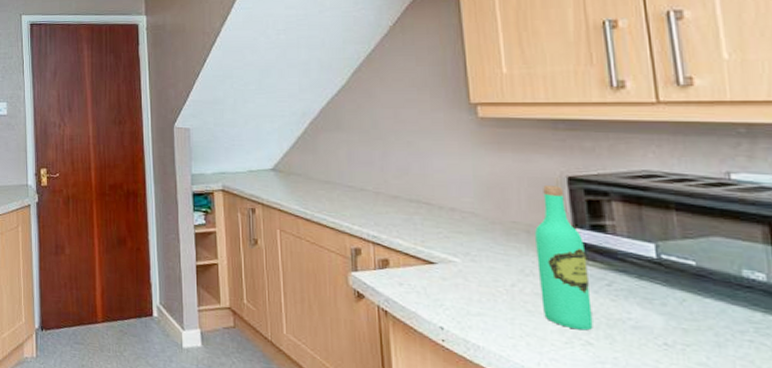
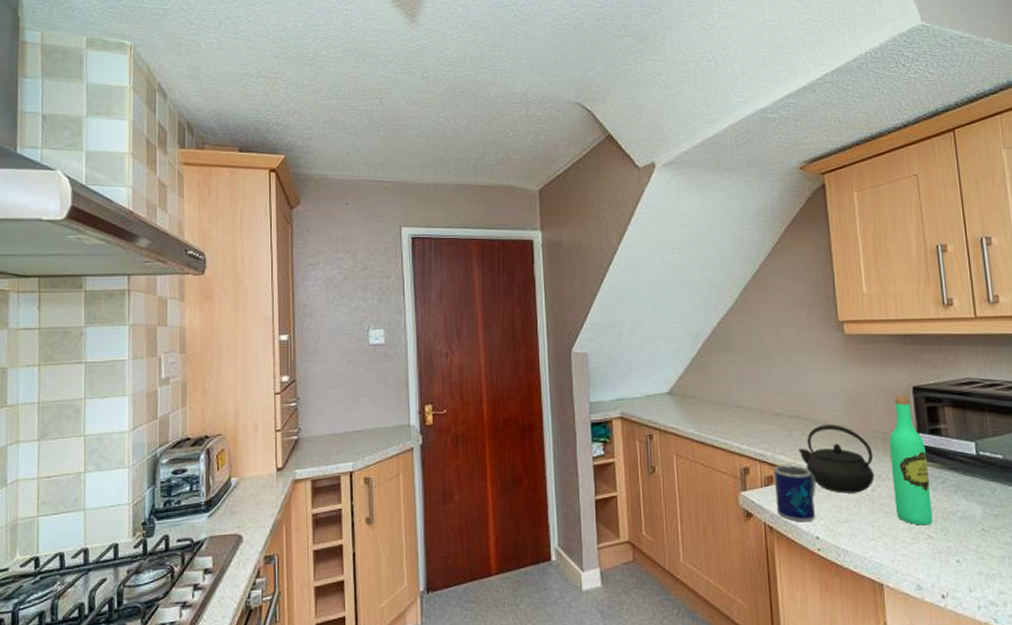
mug: none [389,249,441,311] -> present [773,465,816,522]
kettle: none [419,211,515,287] -> present [798,424,875,493]

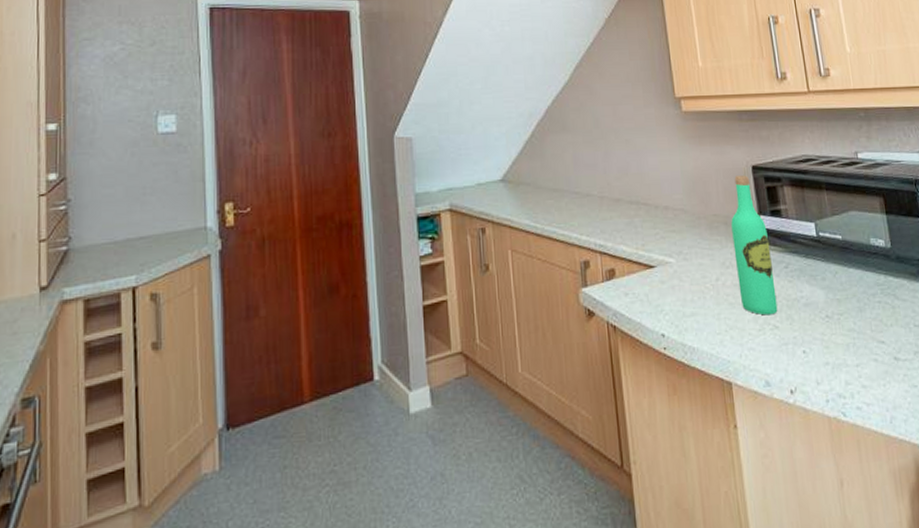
mug: present [773,465,816,522] -> none [614,255,660,319]
kettle: present [798,424,875,493] -> none [640,209,718,285]

